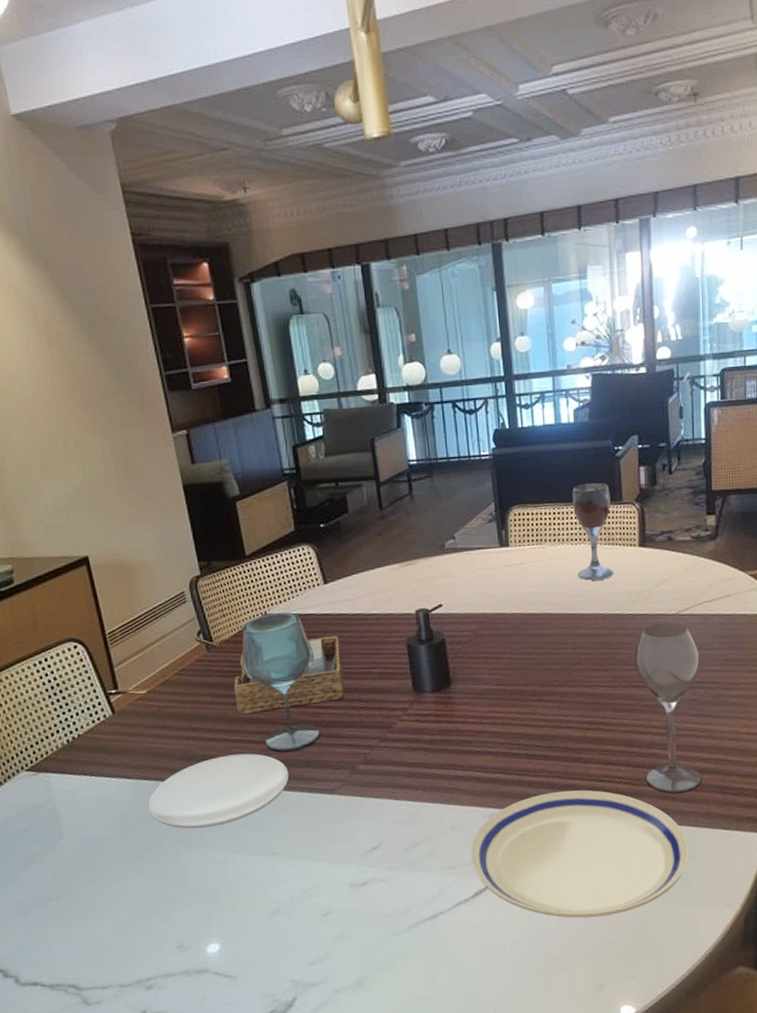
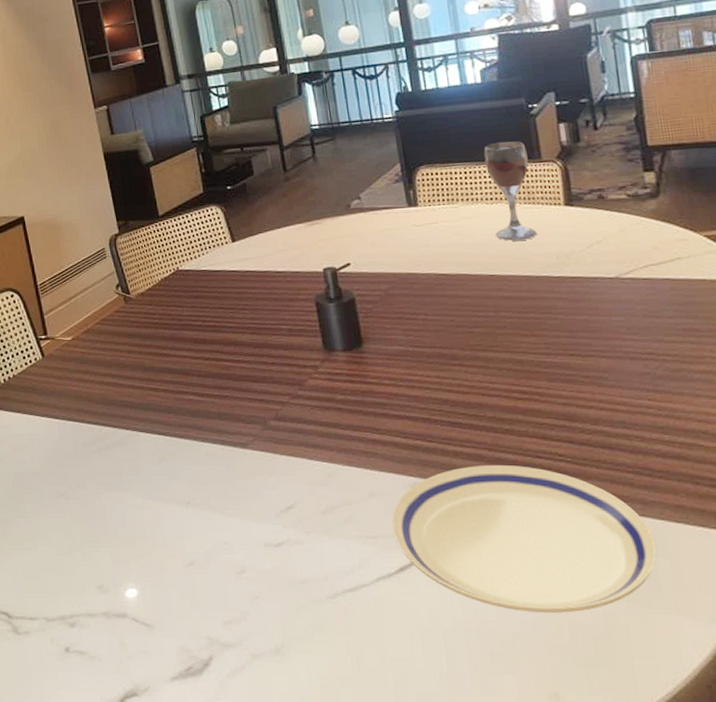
plate: present [148,753,289,829] -> none [72,402,202,472]
napkin holder: present [234,636,345,715] -> none [149,292,255,365]
wine glass: present [241,612,320,753] -> none [156,268,232,403]
wineglass: present [635,622,701,794] -> none [569,286,665,479]

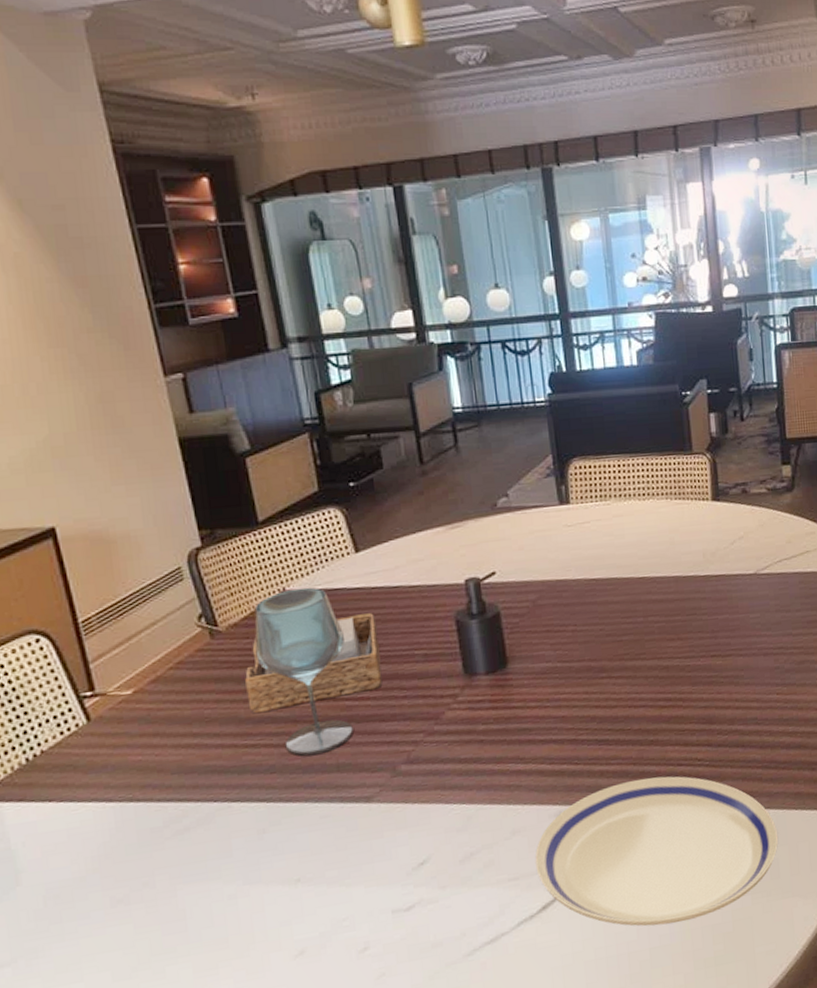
napkin holder: none [149,292,255,365] -> present [245,613,383,714]
wine glass: none [156,268,232,403] -> present [254,587,354,757]
cup: present [484,141,537,241] -> none [638,431,686,540]

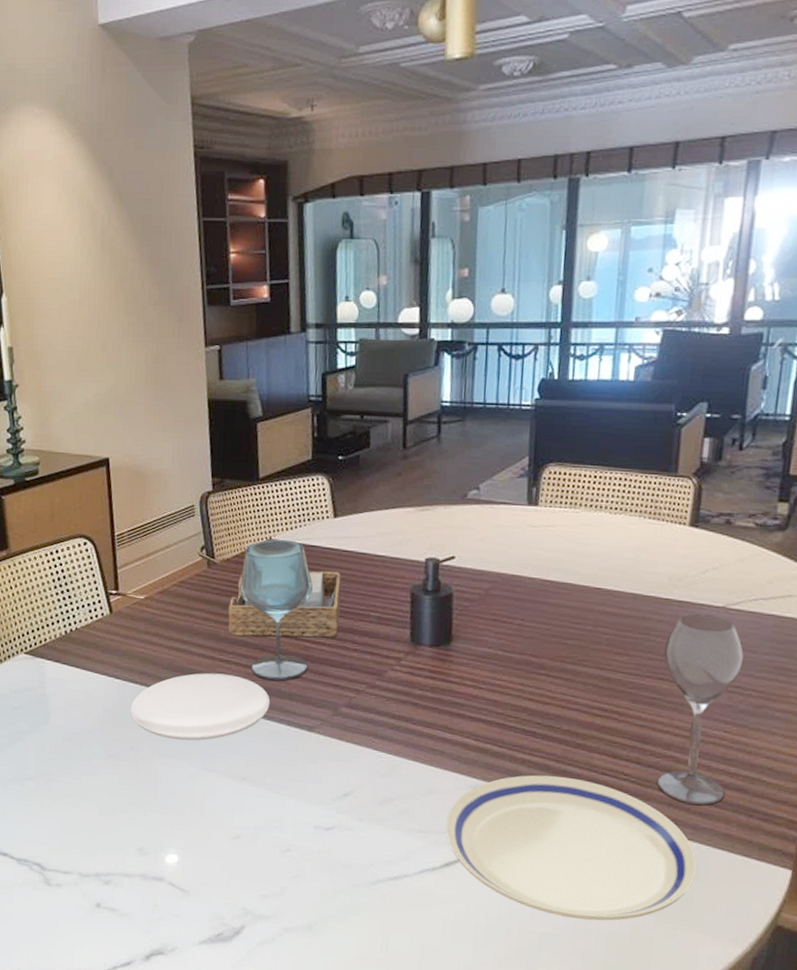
plate: none [134,760,316,859] -> present [130,673,271,741]
wineglass: none [712,583,788,775] -> present [657,613,744,807]

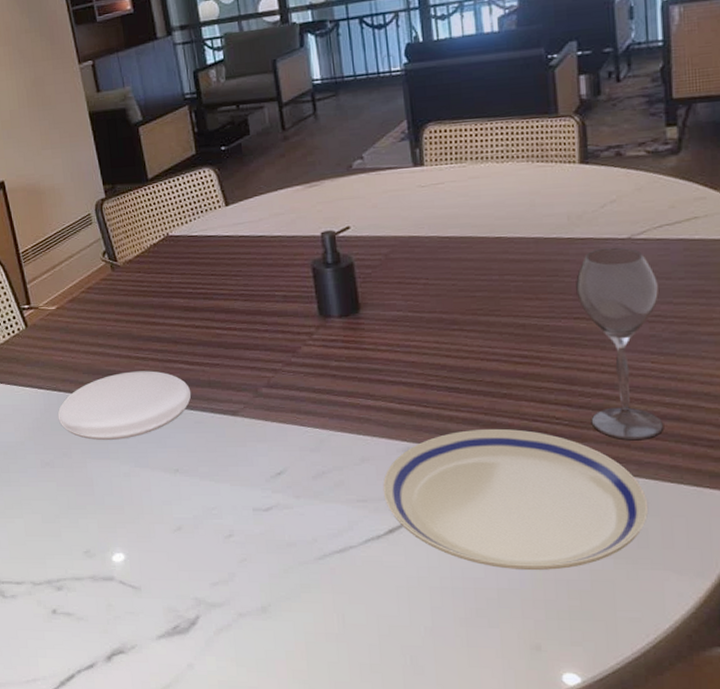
napkin holder: present [228,570,342,639] -> none [137,257,247,333]
wine glass: present [240,539,313,682] -> none [144,233,222,372]

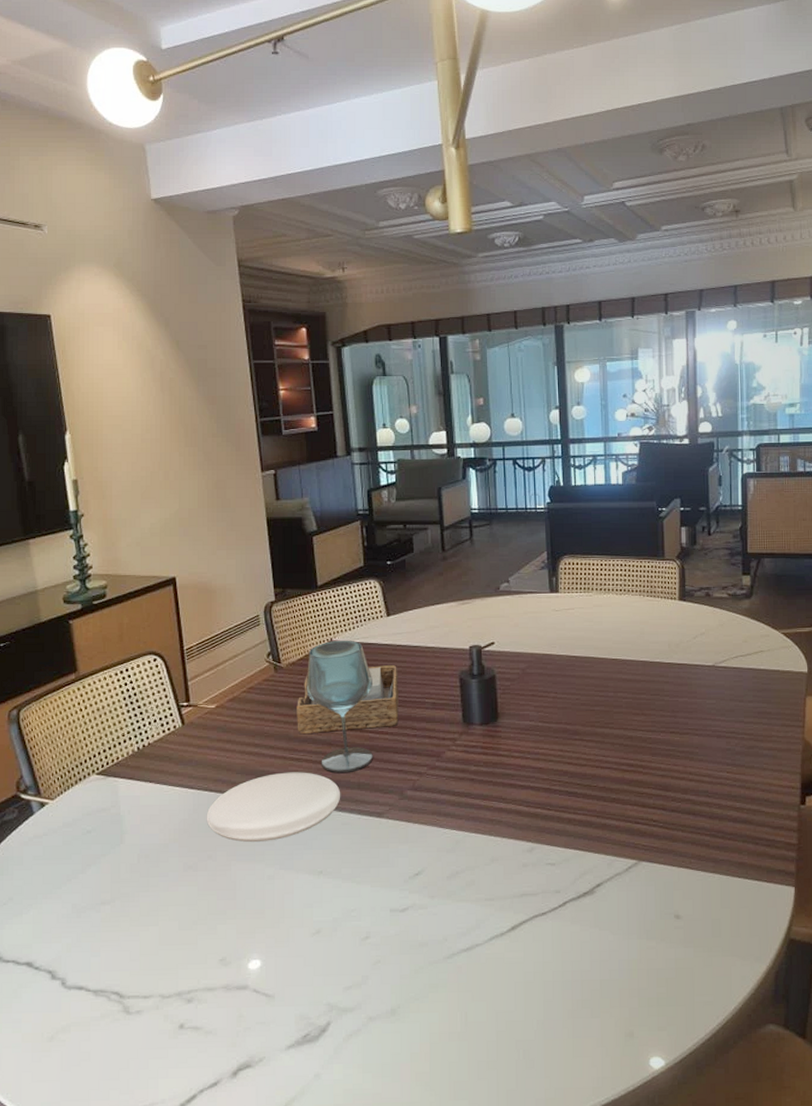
napkin holder: none [137,257,247,333] -> present [297,665,399,735]
wine glass: none [144,233,222,372] -> present [306,640,373,774]
plate: present [382,428,649,571] -> none [508,830,722,962]
wineglass: present [576,247,663,441] -> none [673,672,734,841]

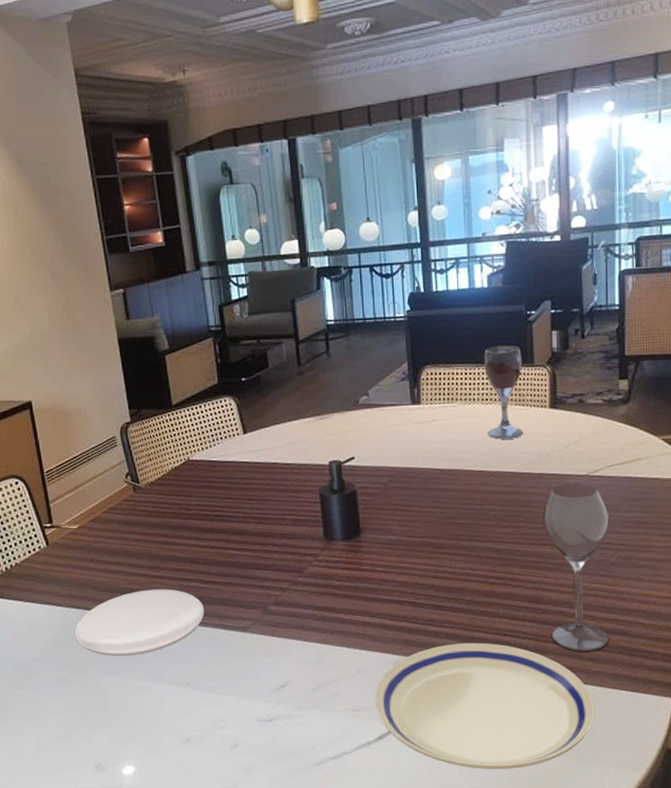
napkin holder: present [297,665,399,735] -> none [157,483,259,553]
wine glass: present [306,640,373,774] -> none [165,458,235,590]
plate: none [508,830,722,962] -> present [374,642,595,770]
cup: none [619,539,655,629] -> present [484,345,524,439]
wineglass: none [673,672,734,841] -> present [543,482,609,653]

